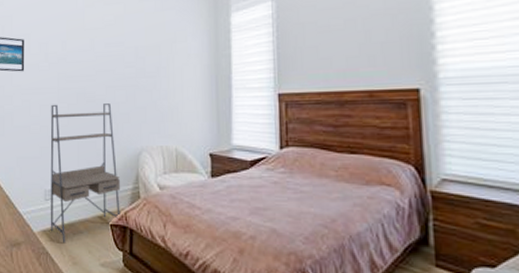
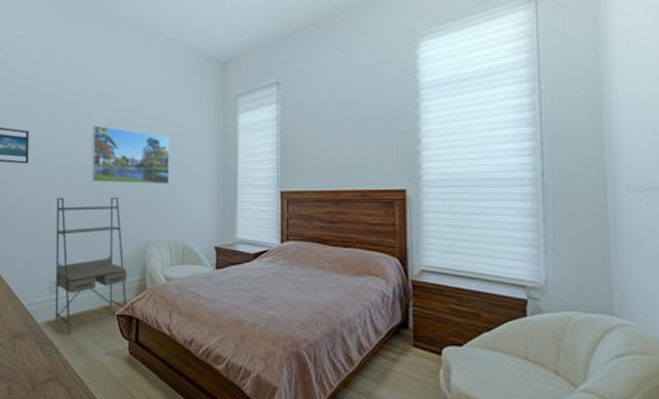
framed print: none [84,31,162,90] -> present [92,125,170,185]

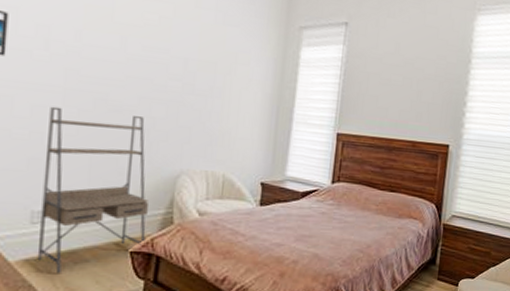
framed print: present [92,125,170,185] -> none [107,24,218,110]

